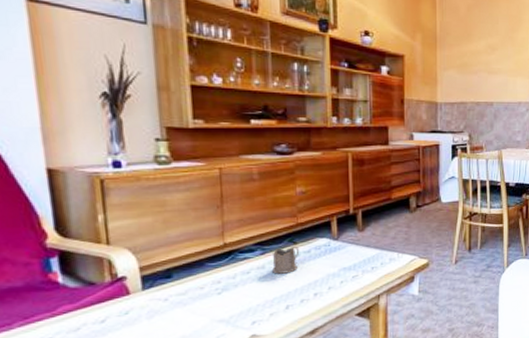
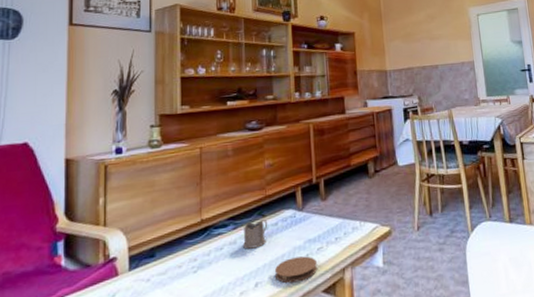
coaster: none [306,283,351,307] -> present [274,256,317,283]

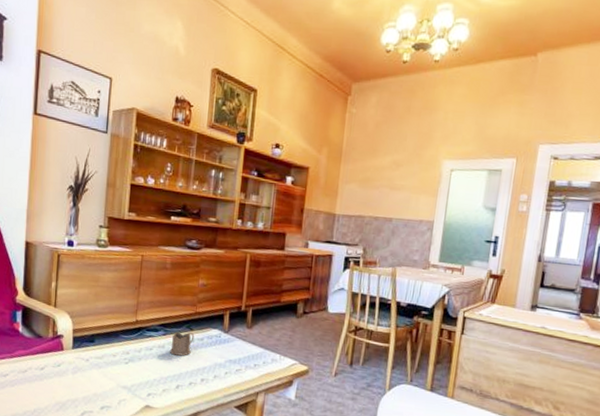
coaster: present [274,256,317,283] -> none [194,371,234,394]

